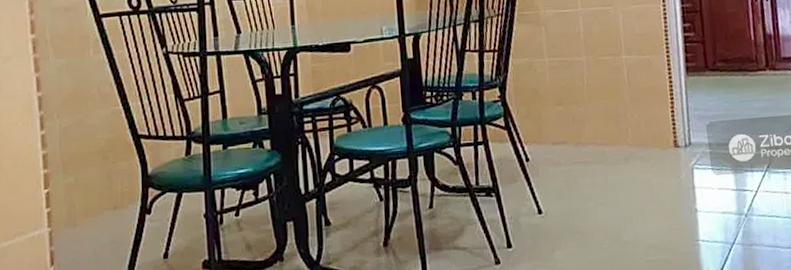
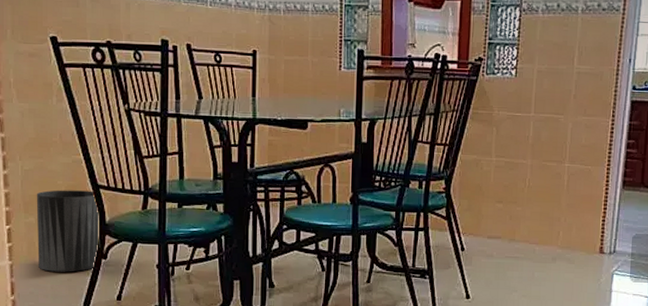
trash can: none [75,142,144,235] -> present [36,190,100,272]

